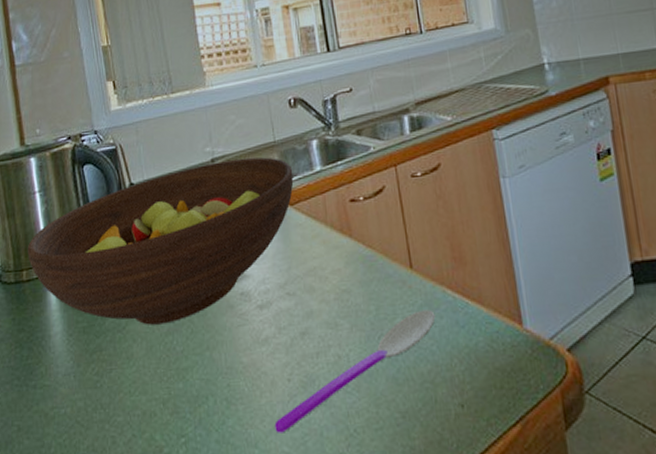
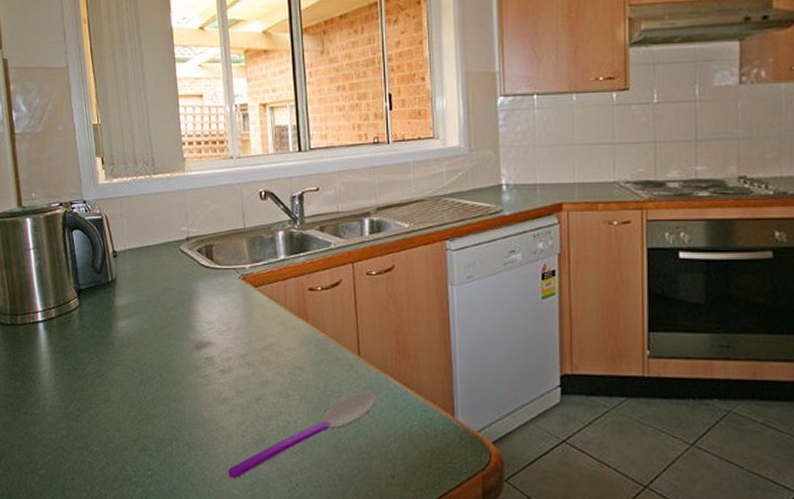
fruit bowl: present [27,157,294,325] -> none [22,240,259,376]

